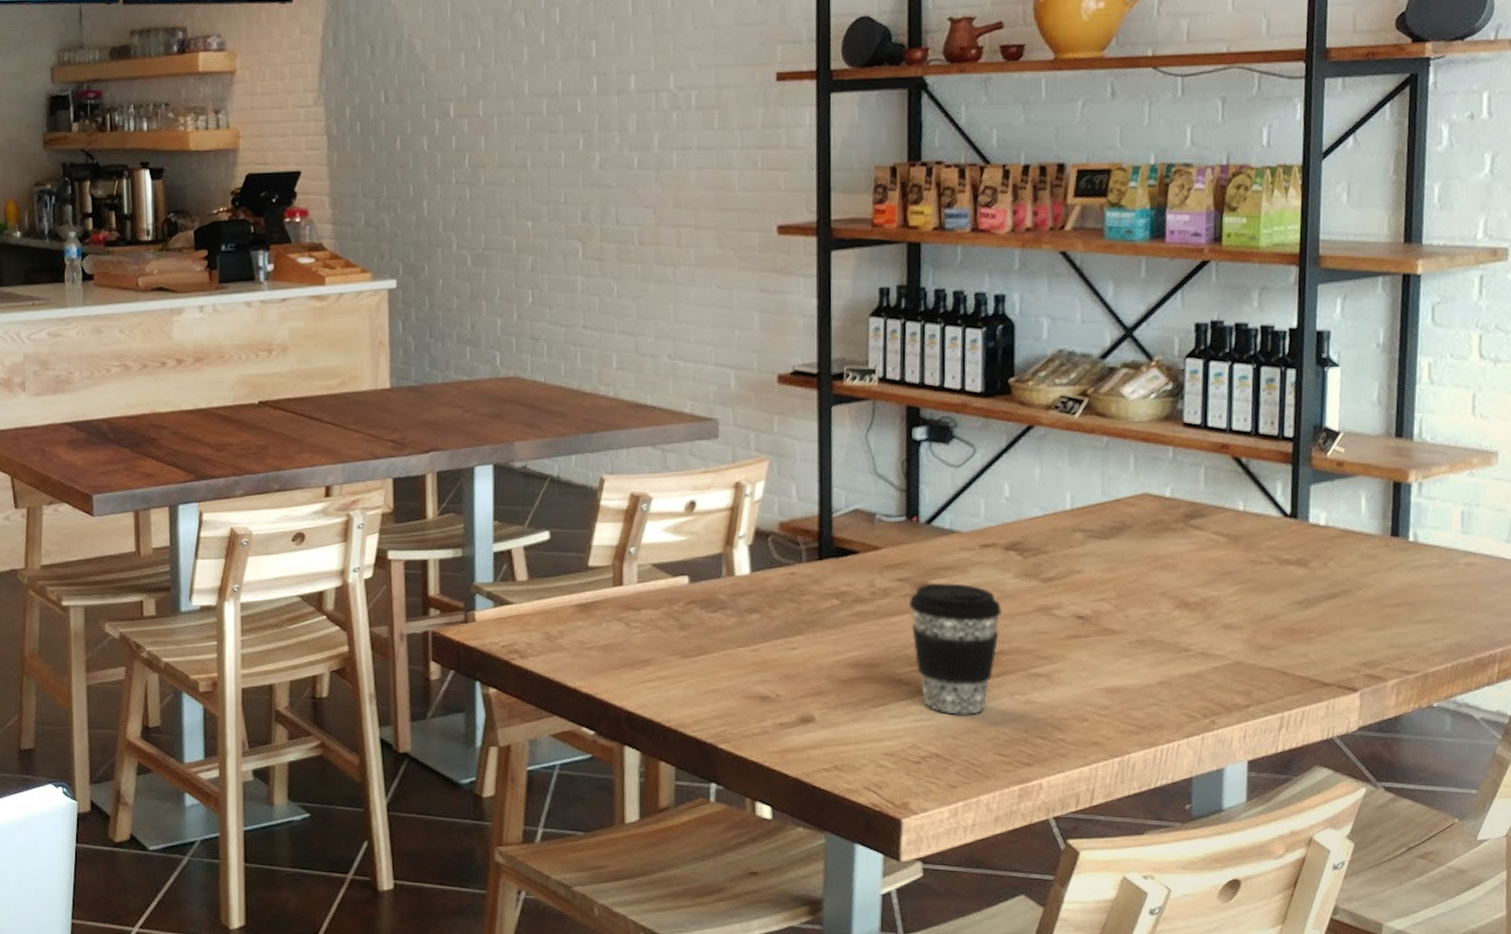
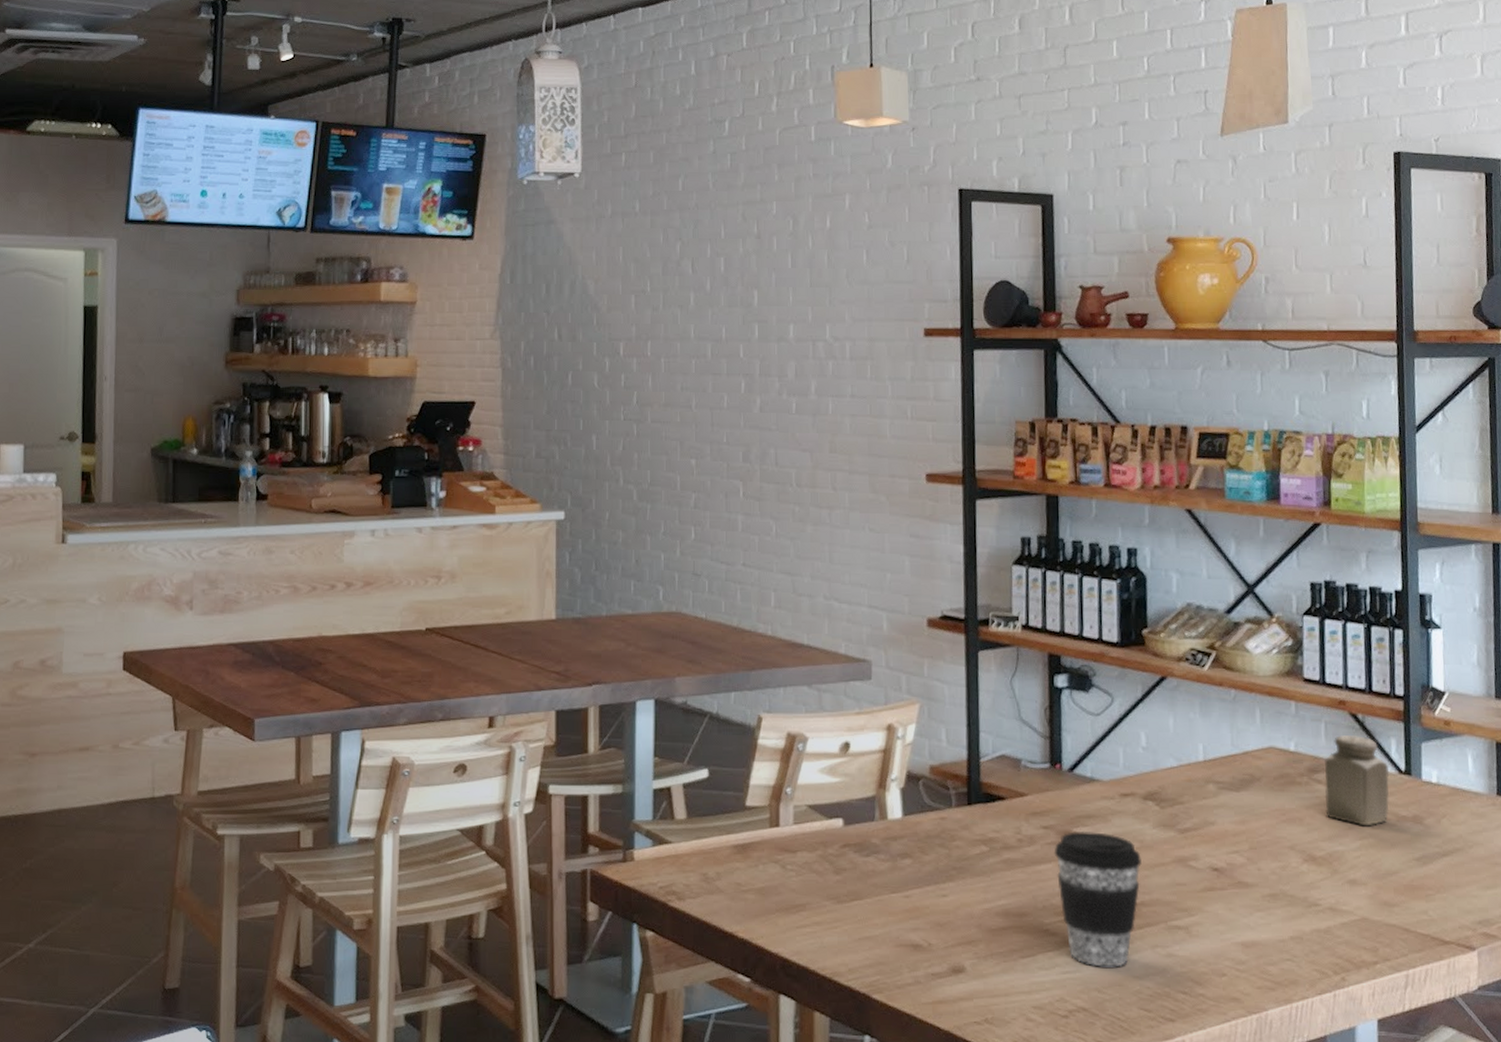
salt shaker: none [1201,480,1274,571] -> present [1324,735,1390,826]

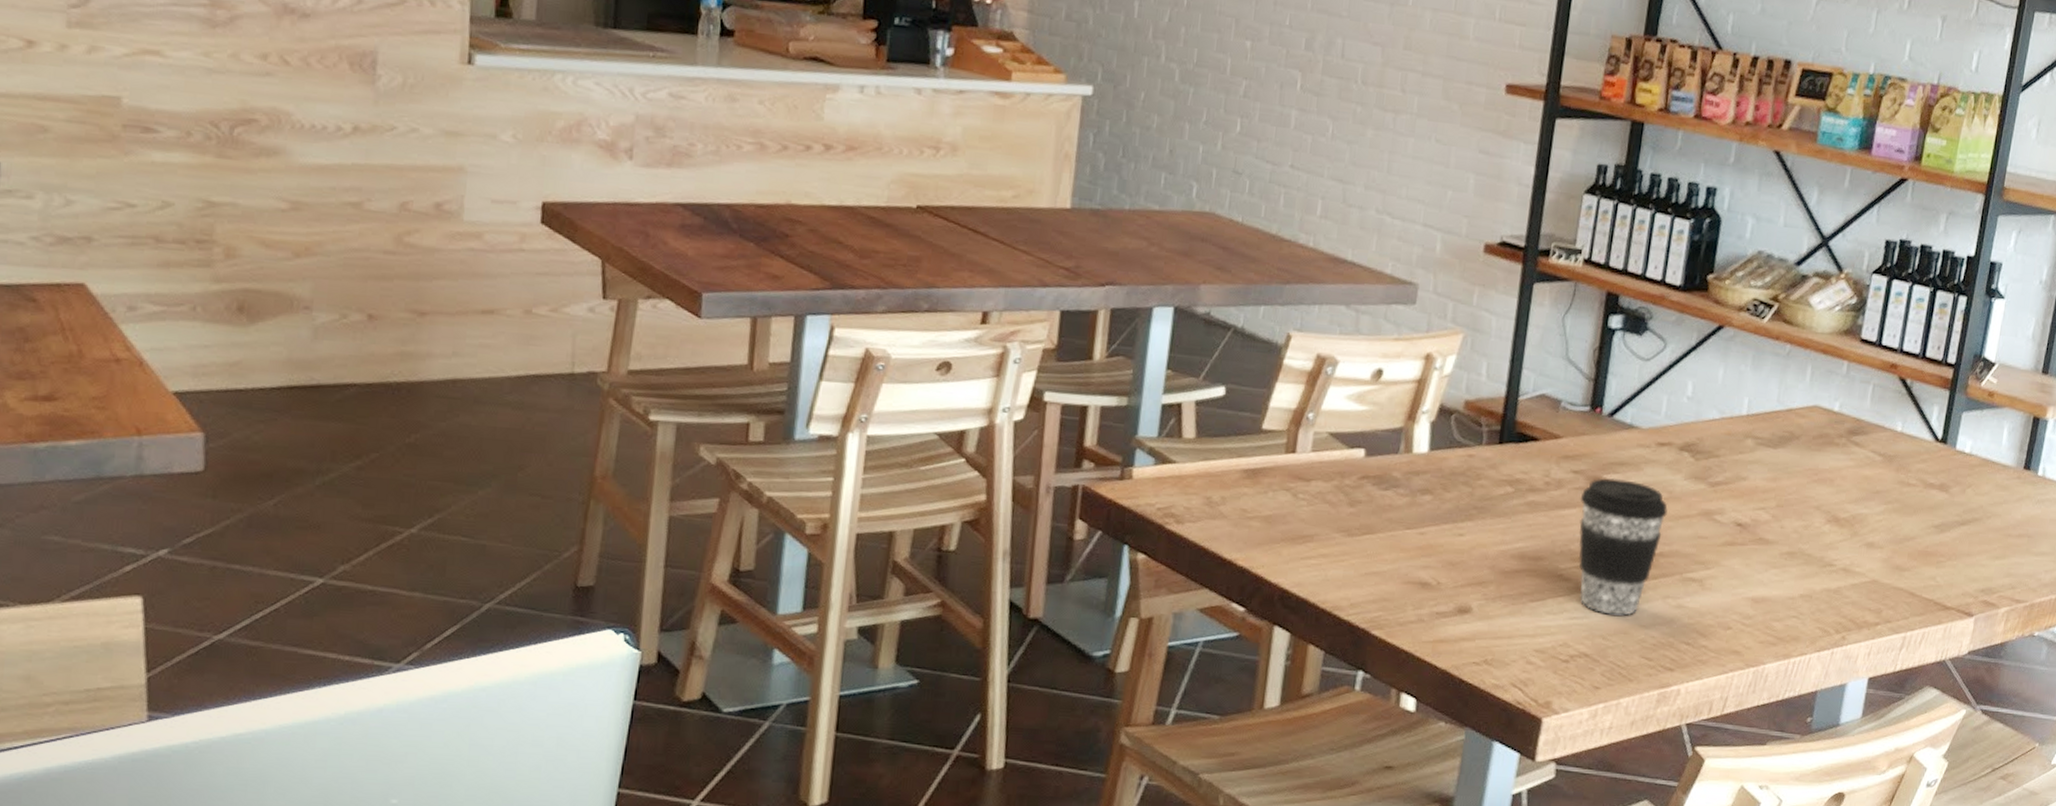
salt shaker: present [1324,735,1390,826] -> none [1856,399,1927,492]

